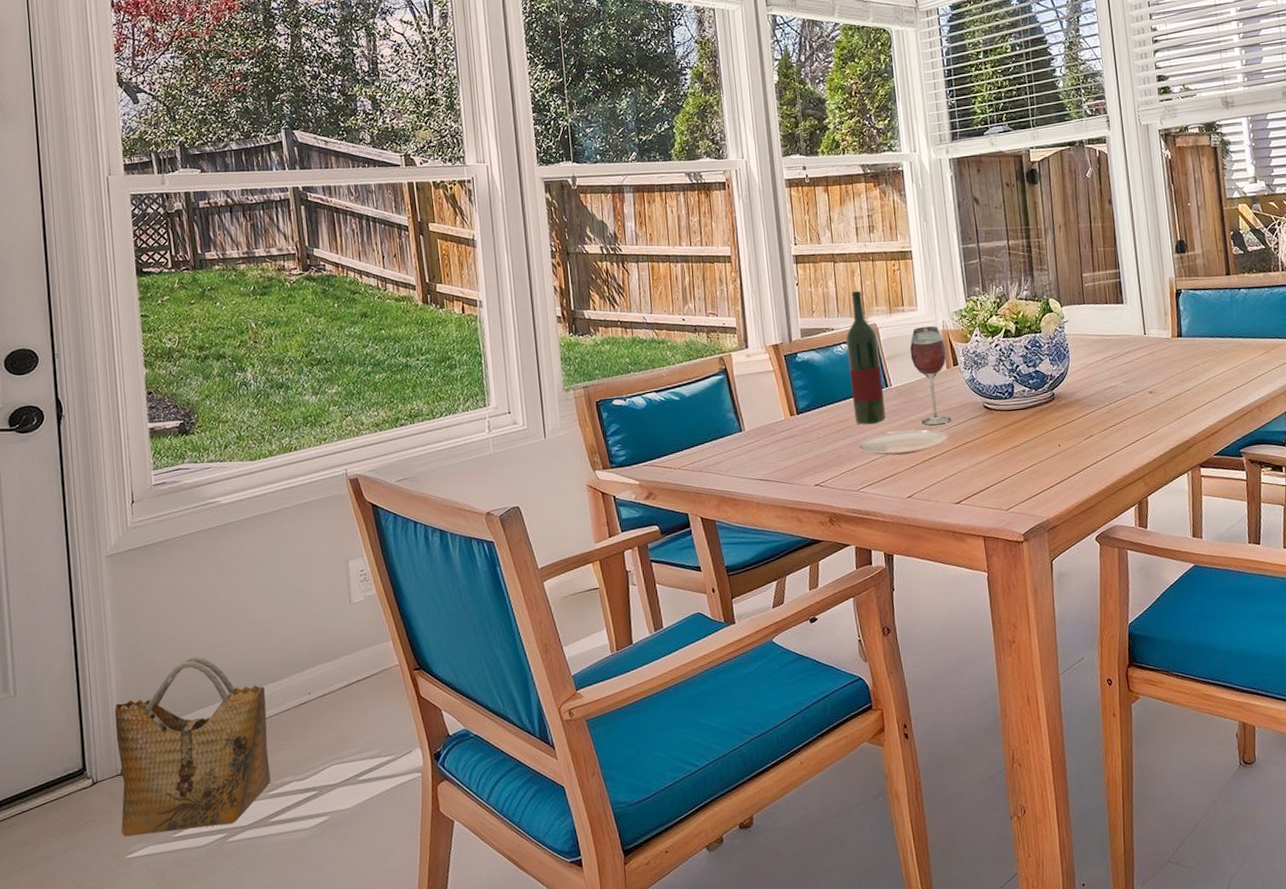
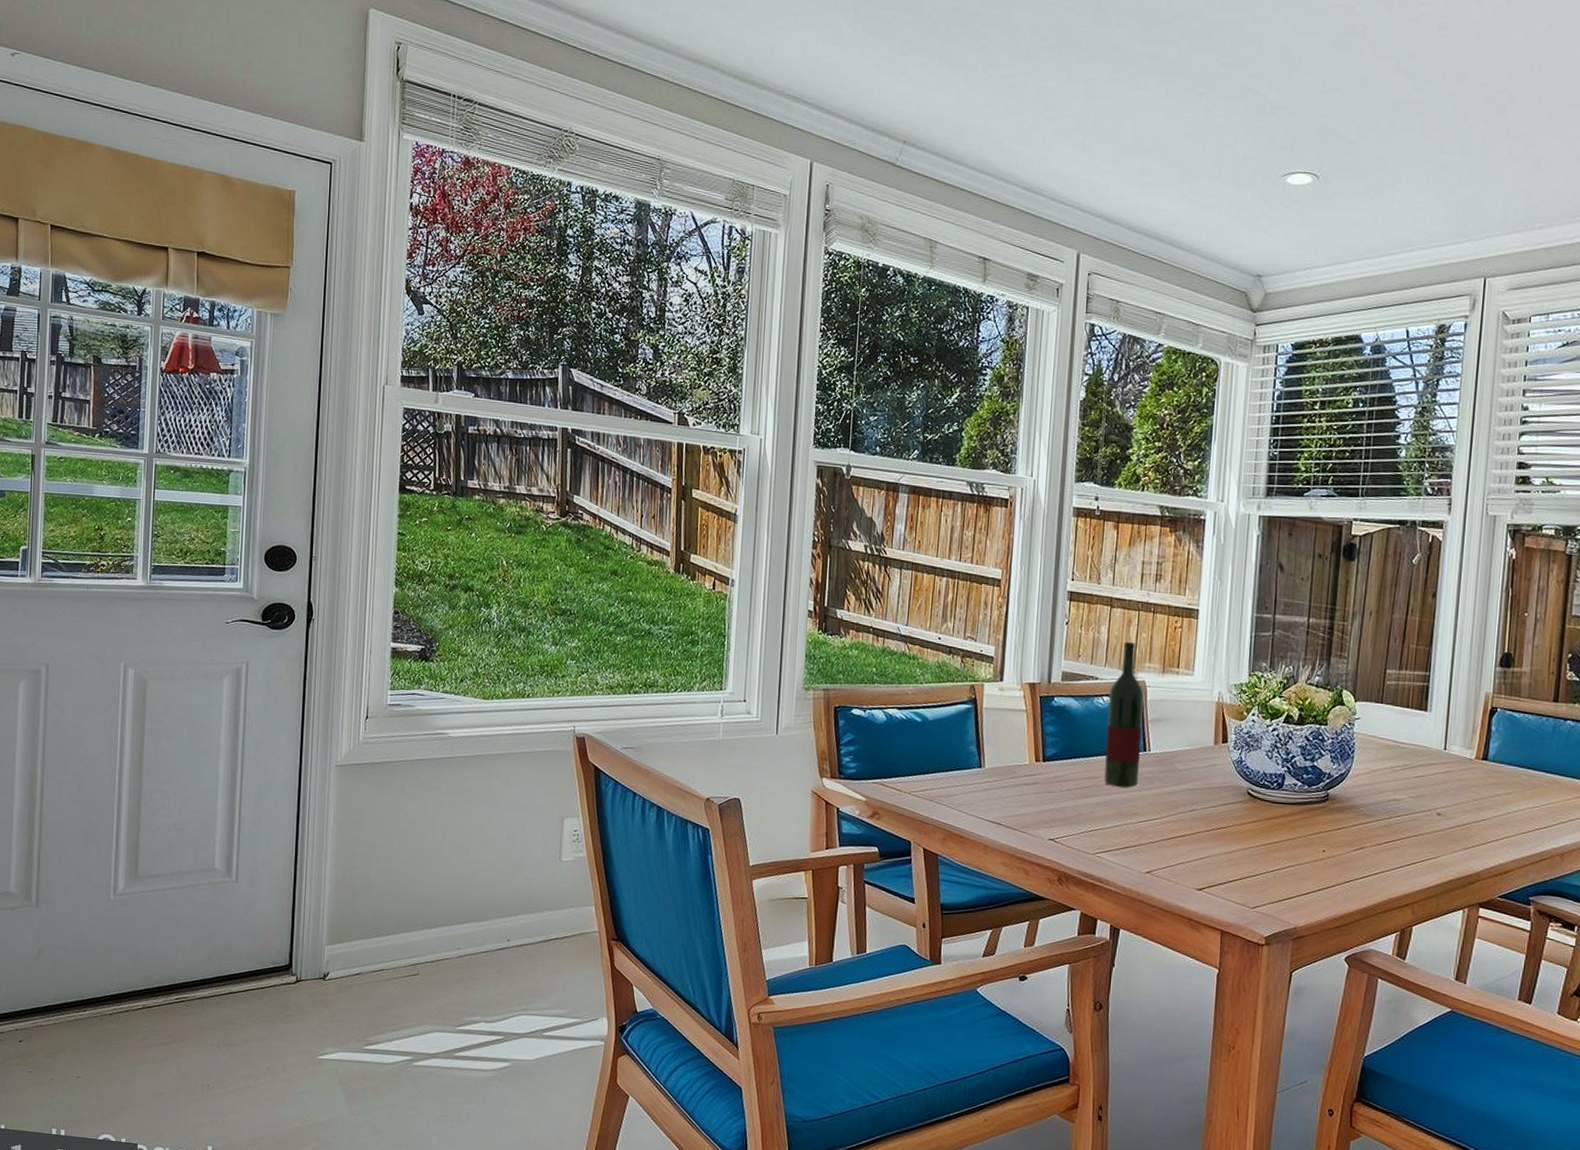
grocery bag: present [114,656,271,837] -> none [316,880,467,1049]
plate: present [858,429,948,456] -> none [1102,800,1202,828]
wineglass: present [909,326,952,425] -> none [1175,694,1218,803]

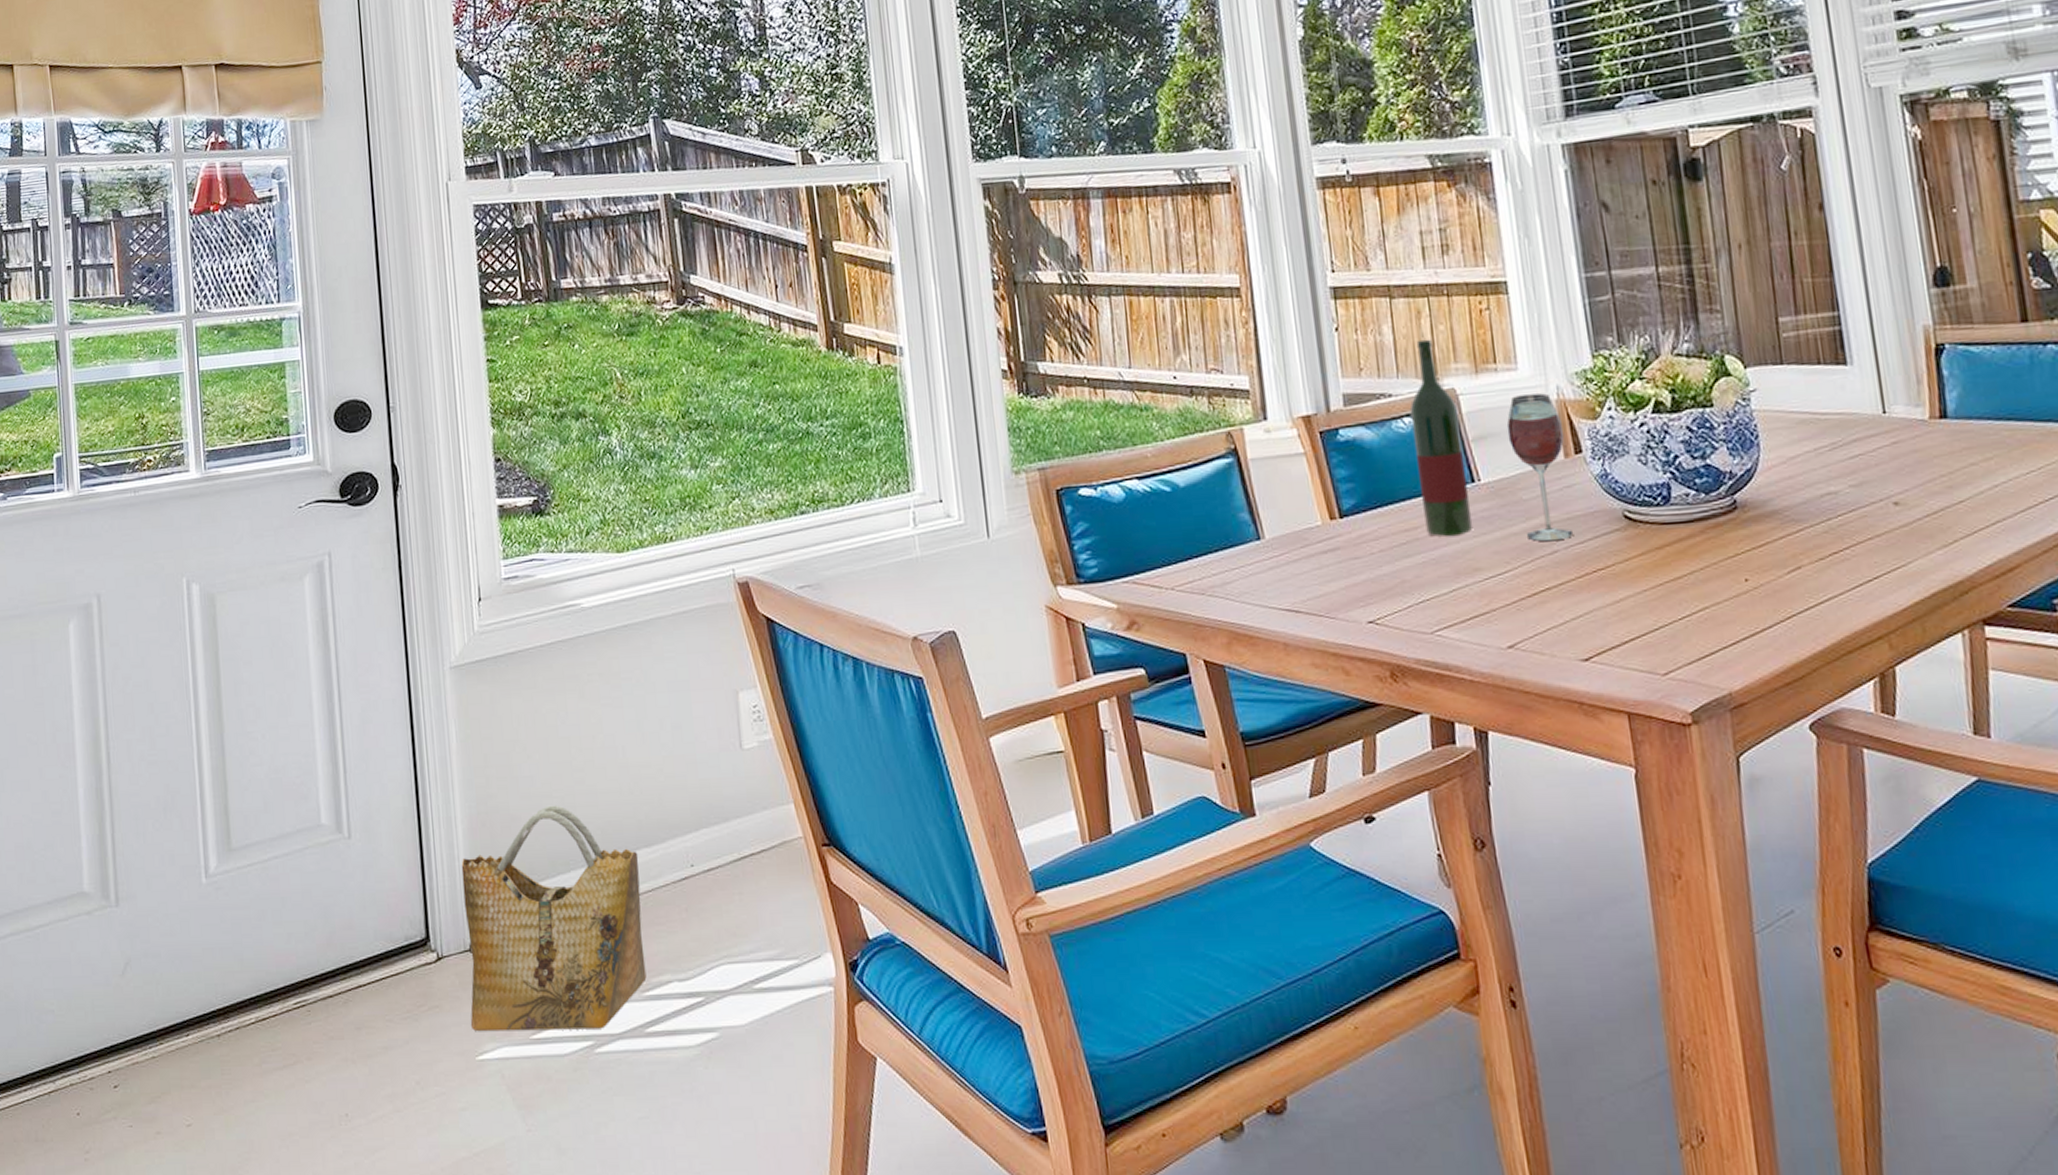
grocery bag: none [316,880,467,1049] -> present [461,805,647,1032]
wineglass: none [1175,694,1218,803] -> present [1506,393,1574,542]

